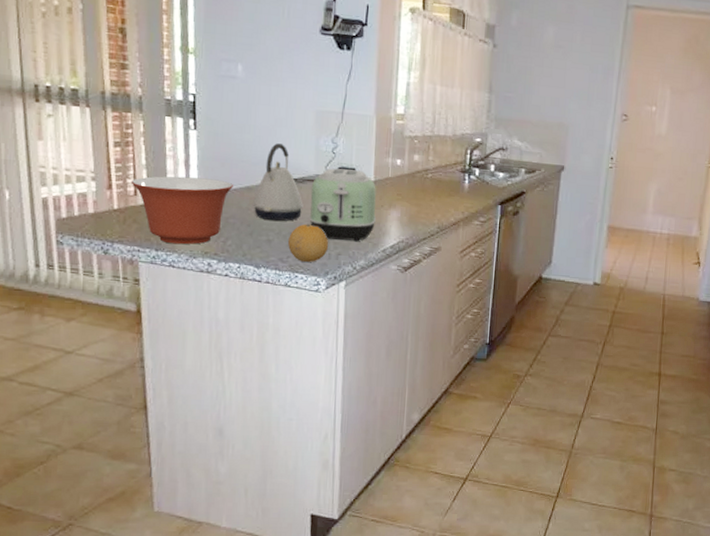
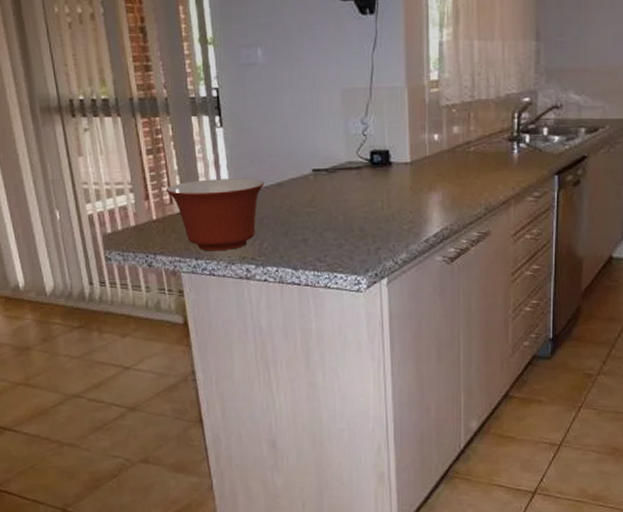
kettle: present [252,143,303,222] -> none [284,131,337,218]
fruit: present [288,224,328,262] -> none [324,218,366,260]
toaster: present [309,168,377,242] -> none [343,152,416,234]

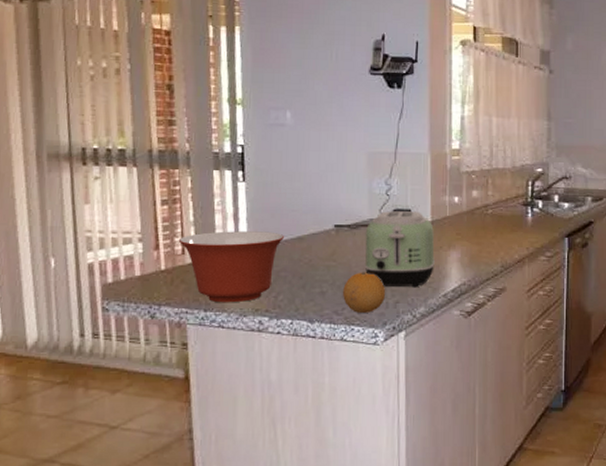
fruit: none [324,218,366,260] -> present [343,272,385,313]
toaster: none [343,152,416,234] -> present [364,211,436,288]

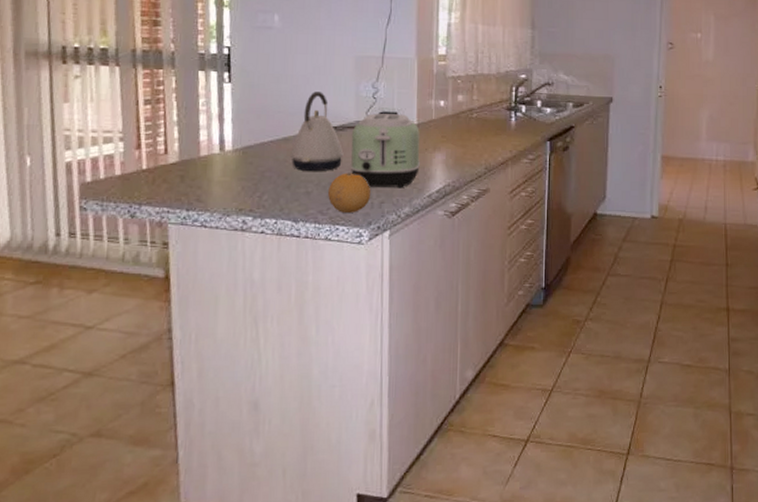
mixing bowl: present [178,231,284,303] -> none [161,131,270,203]
kettle: none [304,189,358,272] -> present [289,91,344,172]

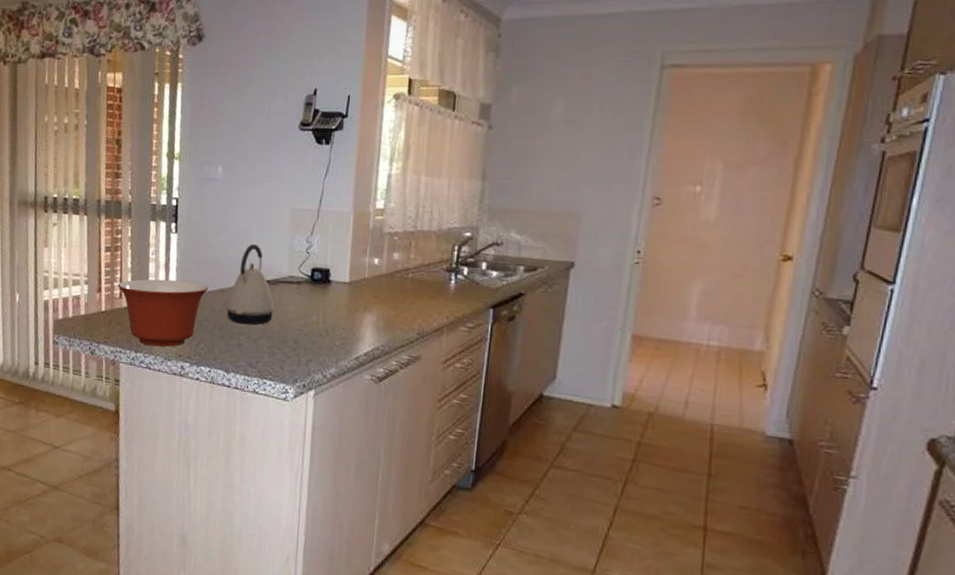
mixing bowl: none [161,131,270,203] -> present [117,279,208,347]
fruit: present [328,173,370,213] -> none [258,327,298,368]
toaster: present [350,113,421,189] -> none [280,269,351,348]

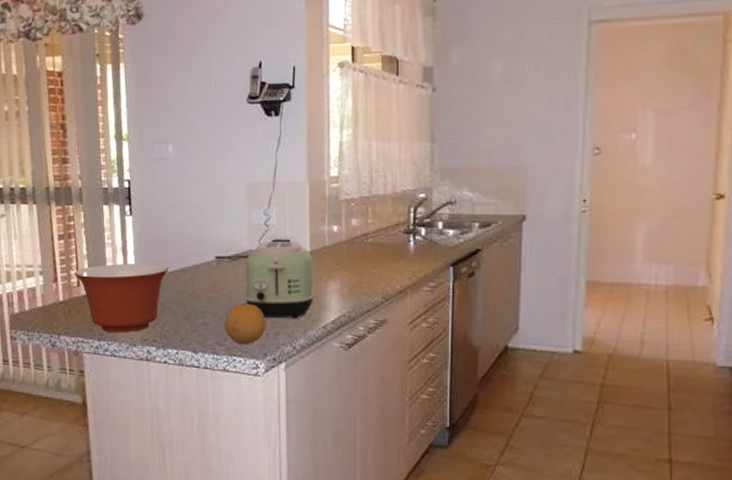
kettle: present [225,244,275,325] -> none [187,221,238,303]
fruit: none [258,327,298,368] -> present [225,303,265,344]
toaster: none [280,269,351,348] -> present [245,242,315,319]

